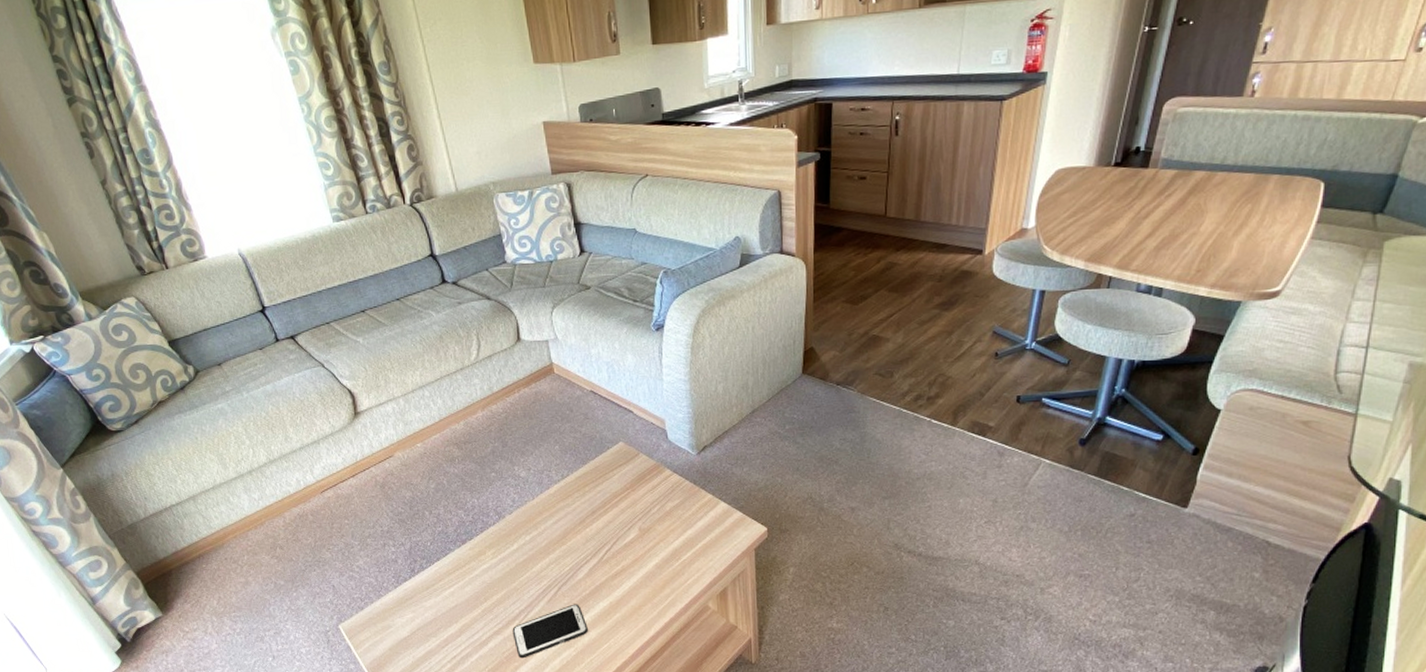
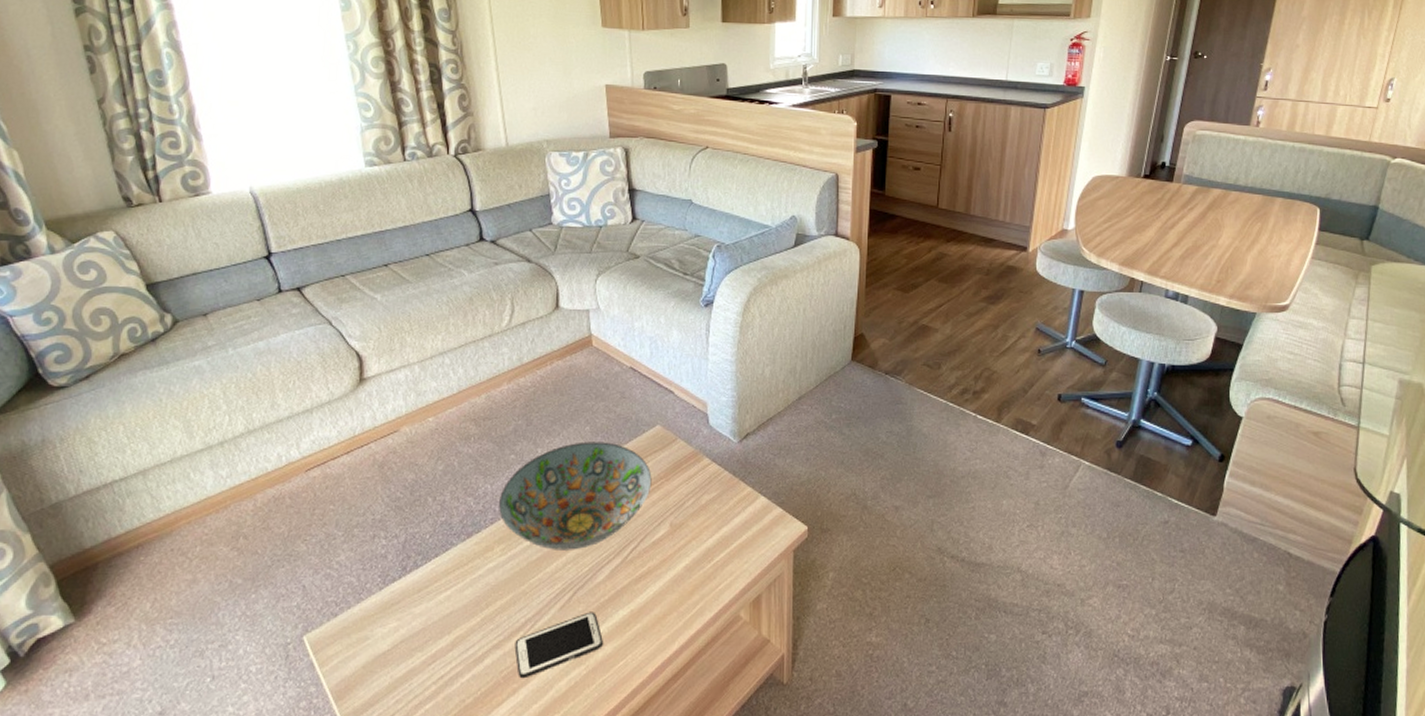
decorative bowl: none [486,458,619,553] -> present [499,441,652,550]

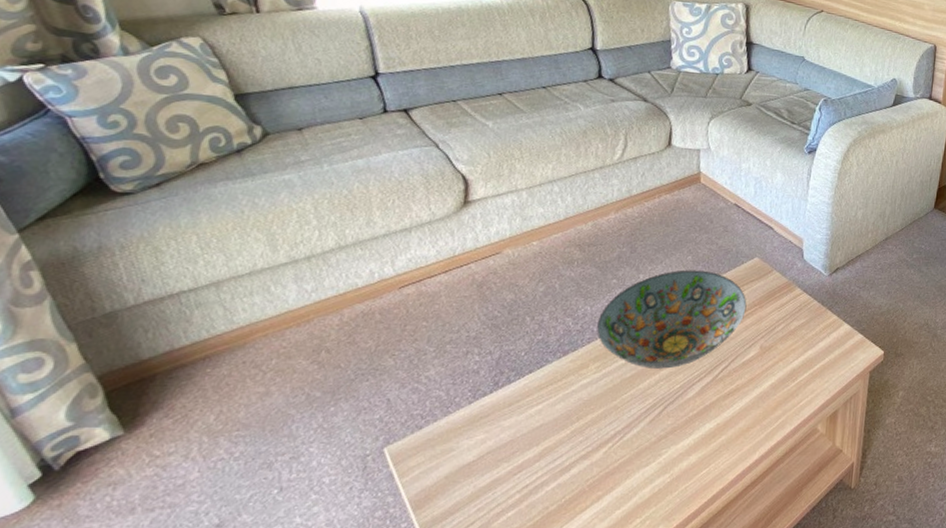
cell phone: present [514,612,603,679] -> none [602,425,689,487]

